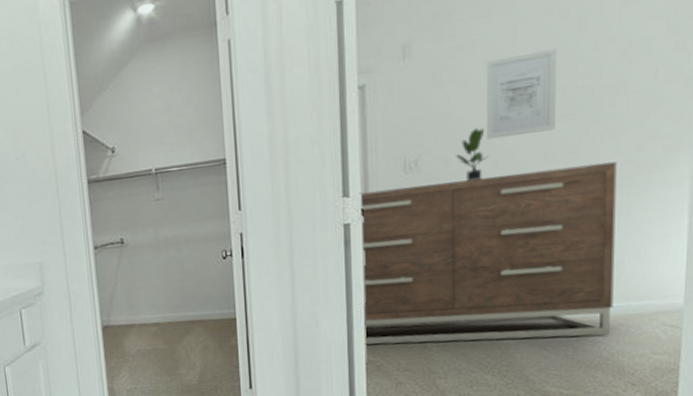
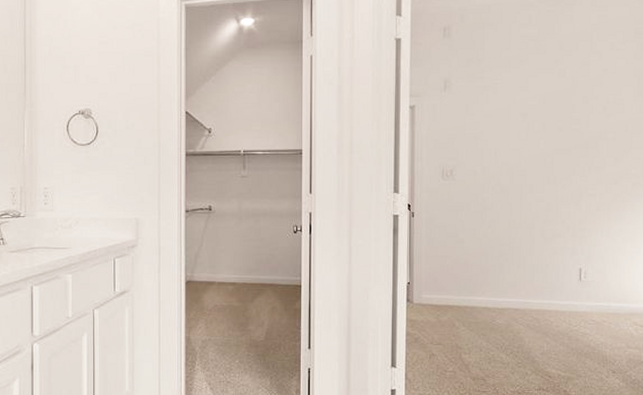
dresser: present [359,162,617,345] -> none [405,190,600,328]
potted plant: present [456,127,488,182] -> none [482,151,506,192]
wall art: present [486,49,556,140] -> none [505,99,556,161]

